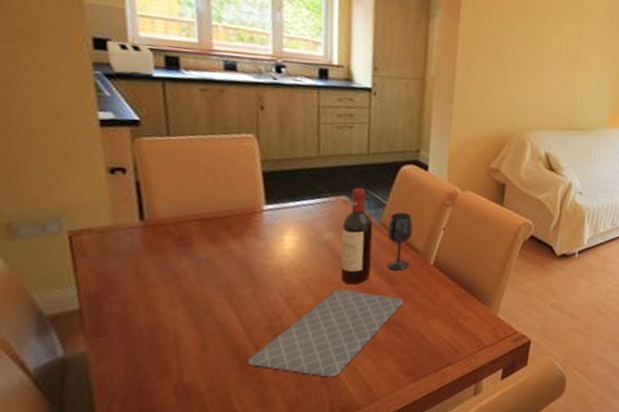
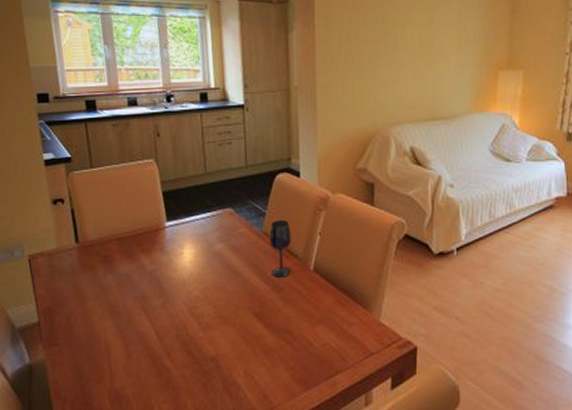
toaster: present [106,40,155,77] -> none [46,93,80,122]
placemat: present [246,289,404,378] -> none [162,297,290,385]
wine bottle: present [340,187,373,285] -> none [230,199,258,293]

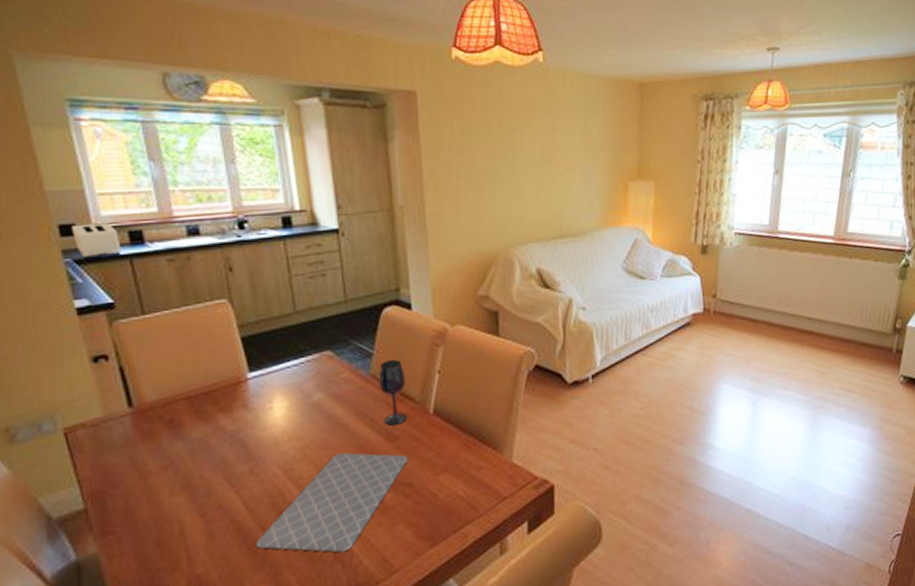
toaster: none [46,93,80,122] -> present [72,223,121,260]
placemat: none [162,297,290,385] -> present [255,452,408,553]

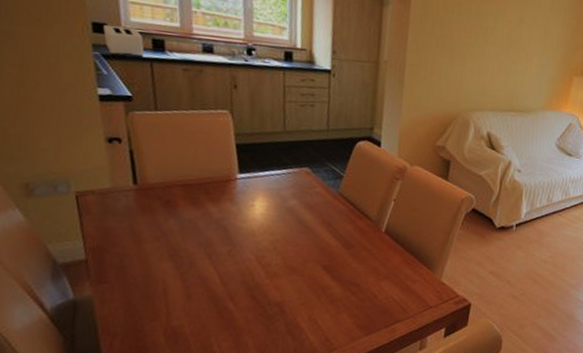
placemat: present [255,452,408,553] -> none [223,250,359,328]
wineglass: present [378,360,408,426] -> none [343,184,368,236]

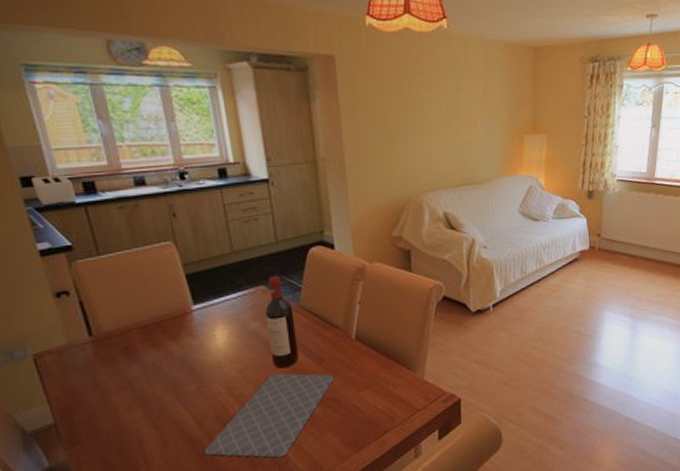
placemat: none [223,250,359,328] -> present [203,373,334,458]
wine bottle: none [303,160,332,247] -> present [265,275,299,369]

